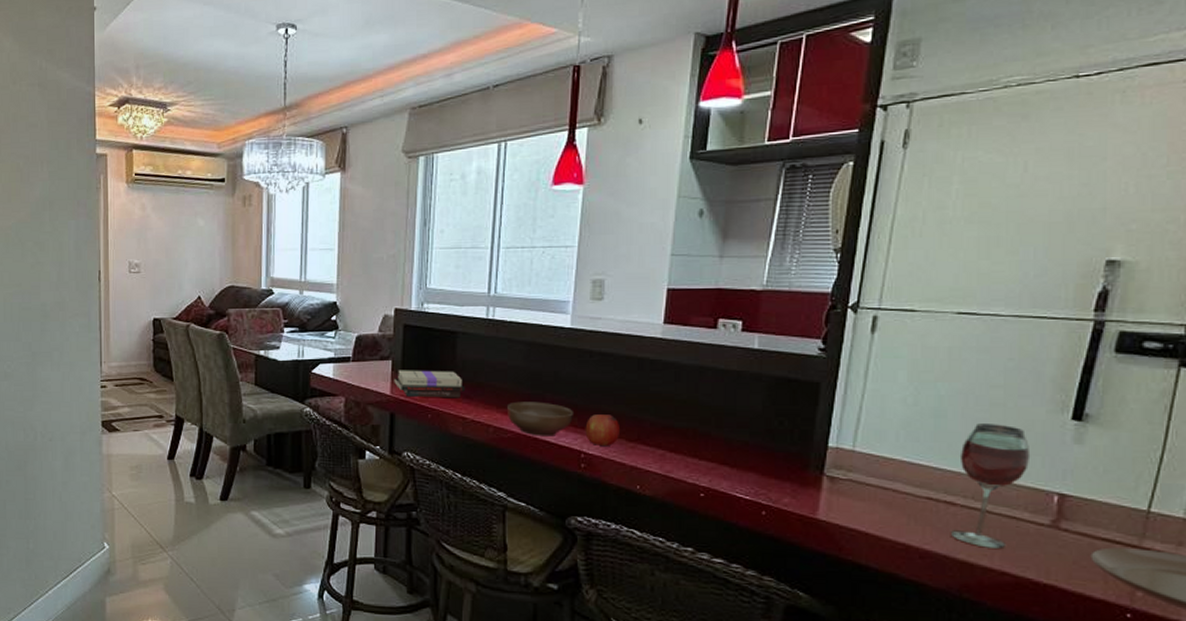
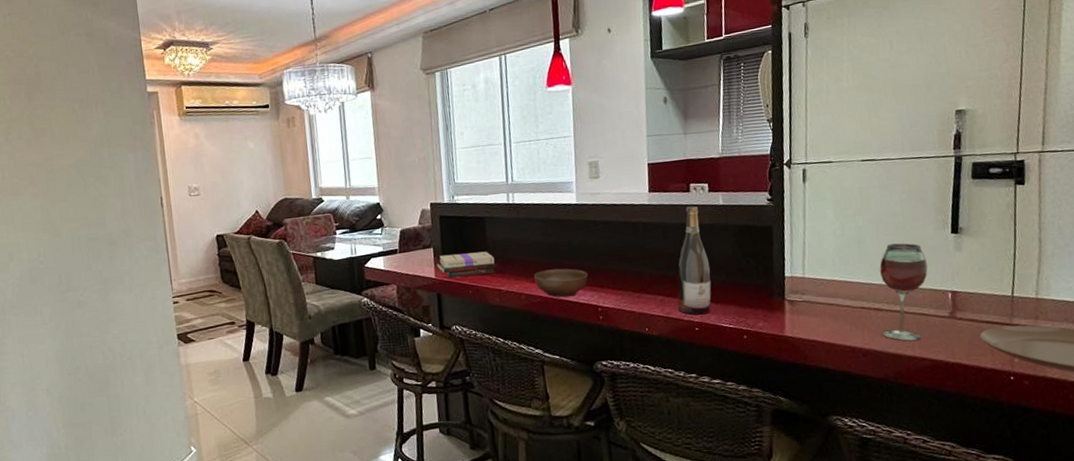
fruit: present [585,414,621,446] -> none [598,272,627,299]
wine bottle: none [682,346,730,479] -> present [676,206,712,315]

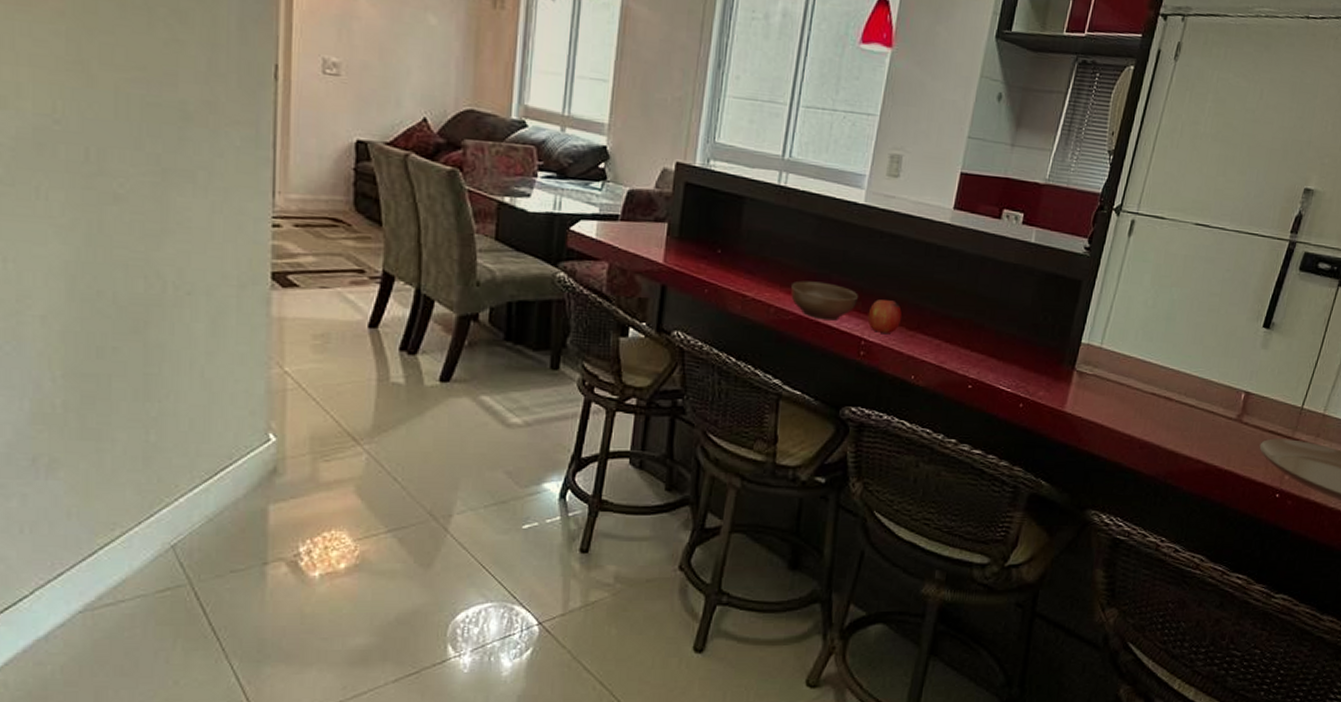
books: present [437,251,498,278] -> none [668,235,748,273]
fruit: none [598,272,627,299] -> present [867,299,903,333]
wine bottle: present [676,206,712,315] -> none [954,236,1005,371]
wineglass: present [879,243,928,341] -> none [1164,327,1231,439]

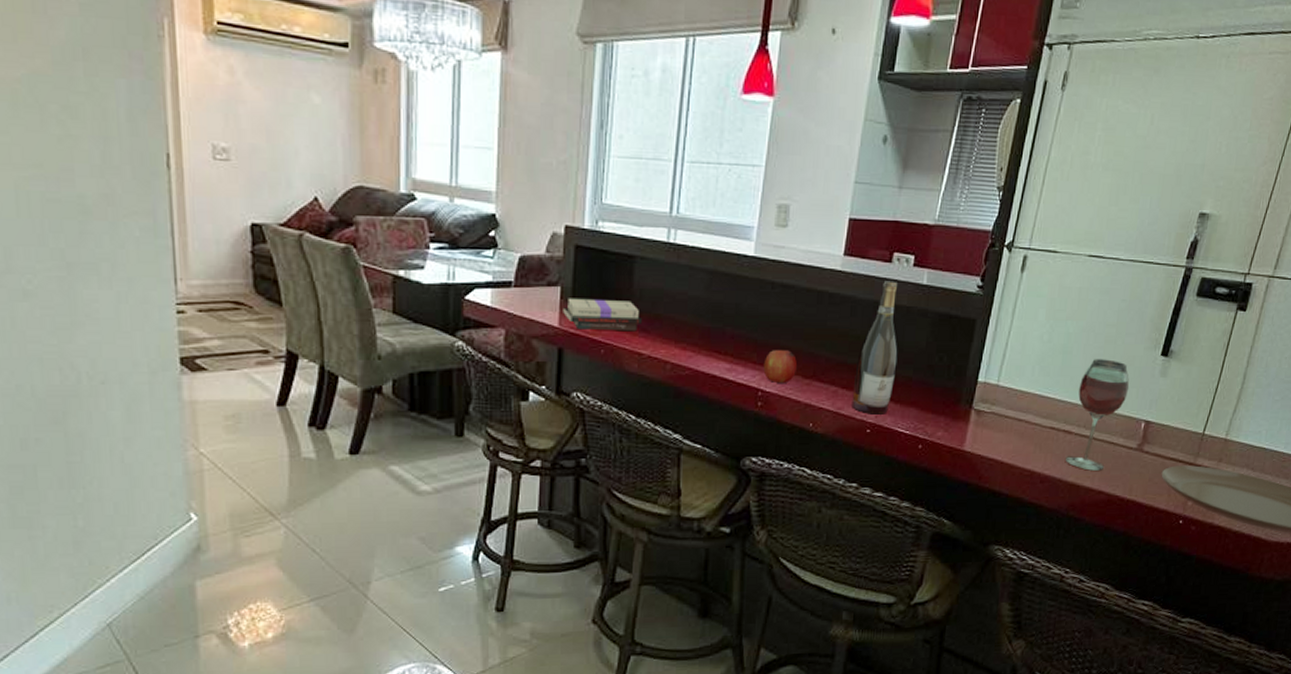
books: none [668,235,748,273] -> present [563,298,642,332]
bowl: present [790,280,858,321] -> none [685,336,753,373]
wine bottle: none [954,236,1005,371] -> present [852,281,898,415]
wineglass: none [1164,327,1231,439] -> present [1065,359,1130,471]

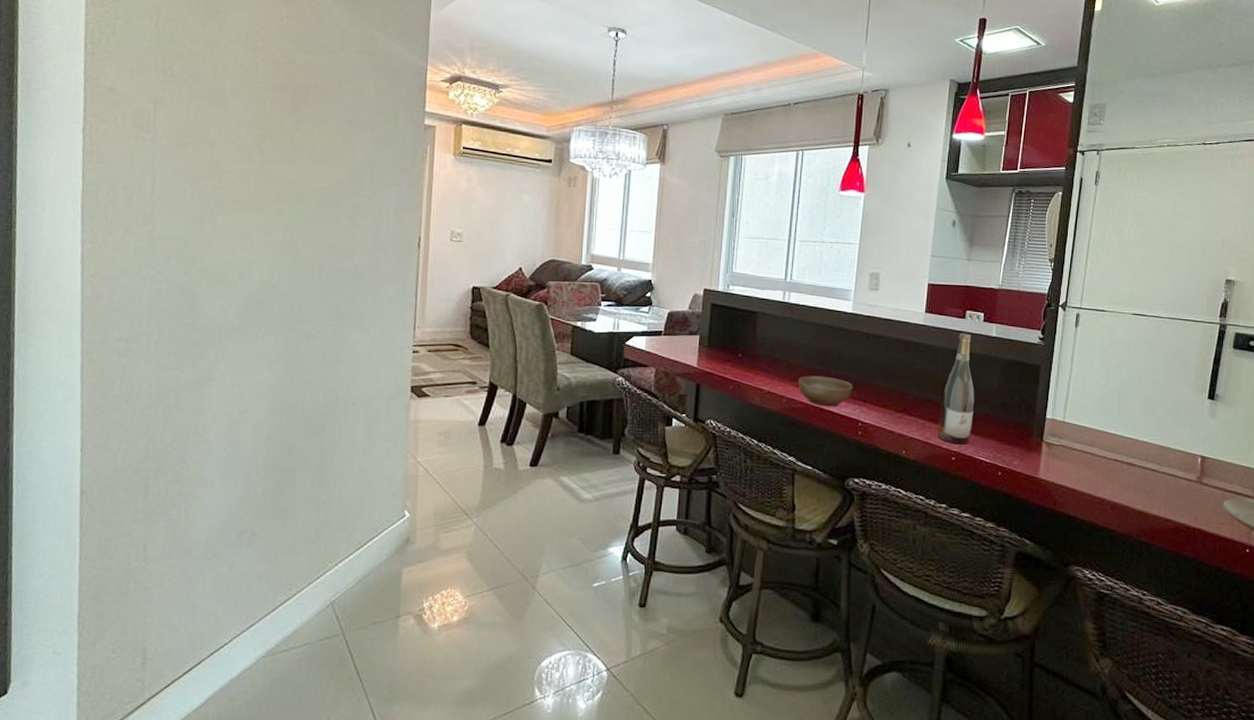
books: present [563,298,642,332] -> none [701,344,763,372]
bowl: none [685,336,753,373] -> present [797,376,853,407]
fruit: present [763,350,798,383] -> none [862,388,891,416]
wineglass: present [1065,359,1130,471] -> none [1131,401,1183,500]

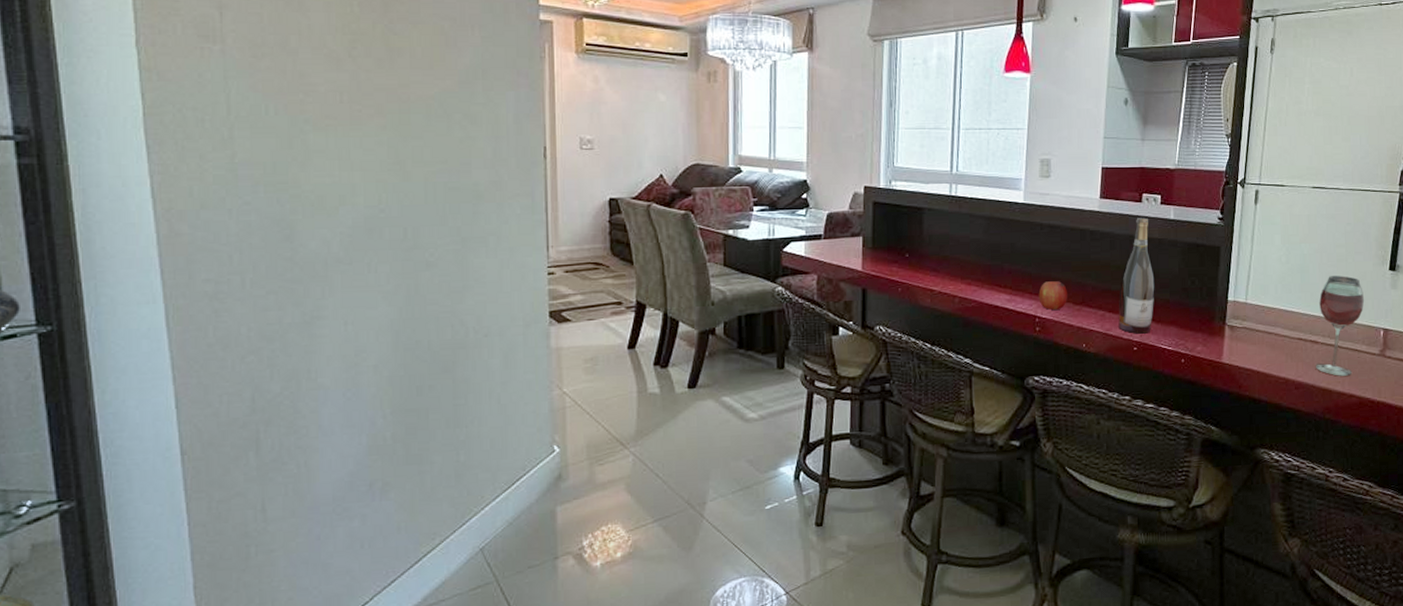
bowl: present [797,376,853,407] -> none [970,272,1028,304]
fruit: none [862,388,891,416] -> present [1038,281,1068,310]
wineglass: none [1131,401,1183,500] -> present [1315,275,1365,376]

